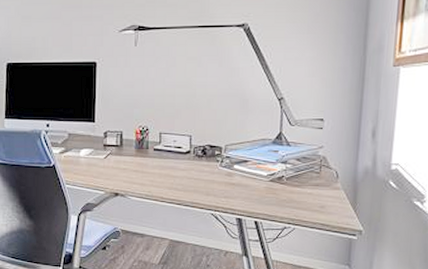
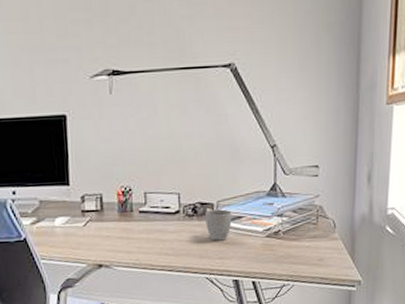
mug: none [214,152,239,181] -> present [206,209,232,241]

